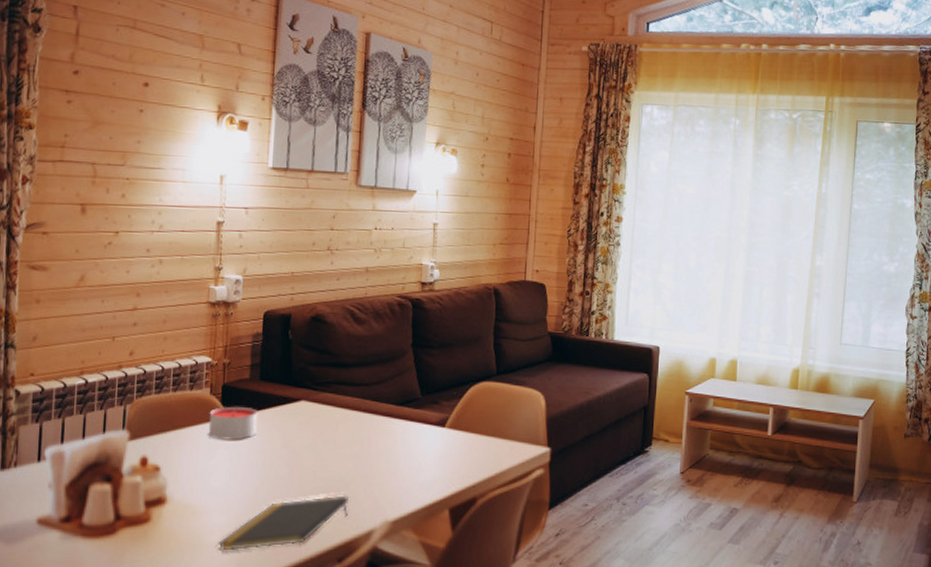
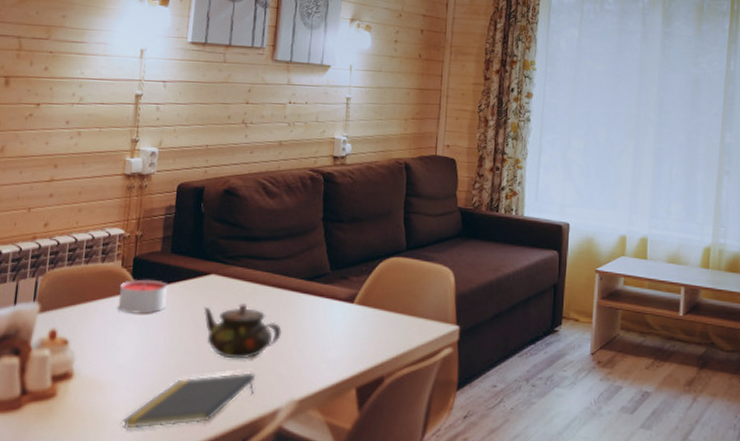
teapot: none [295,429,374,483] -> present [203,303,282,359]

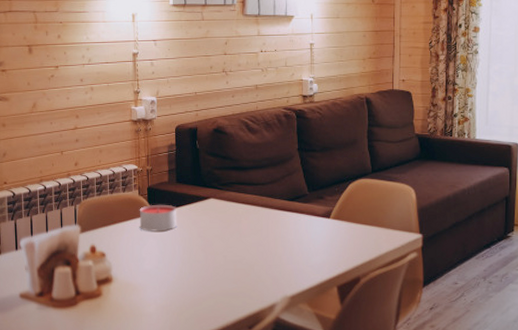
notepad: present [122,372,256,429] -> none [154,275,255,320]
teapot: present [203,303,282,359] -> none [207,221,272,265]

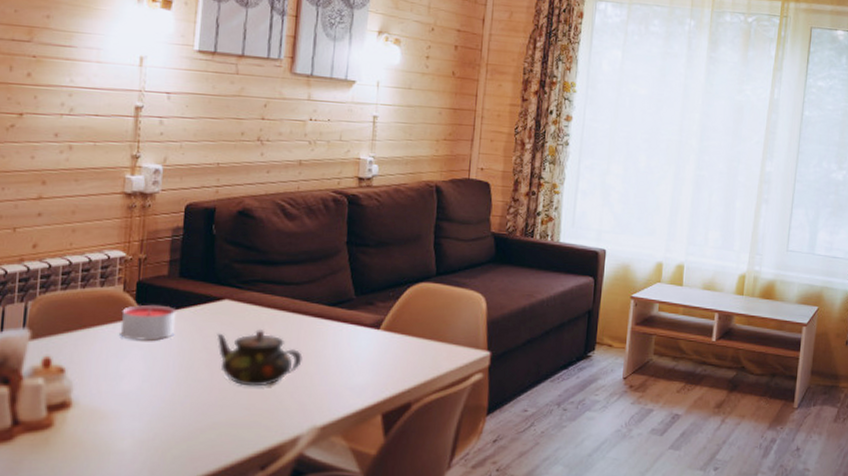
teapot: none [207,221,272,265] -> present [216,330,303,387]

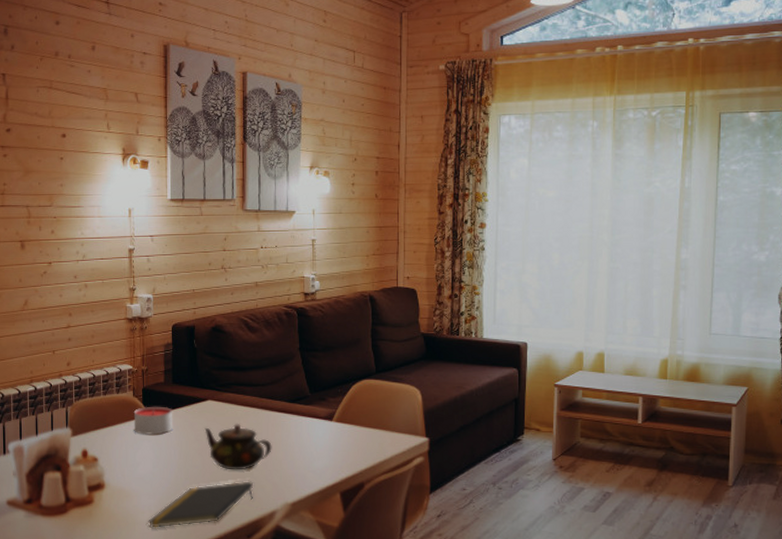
notepad: none [128,399,275,458] -> present [148,481,254,528]

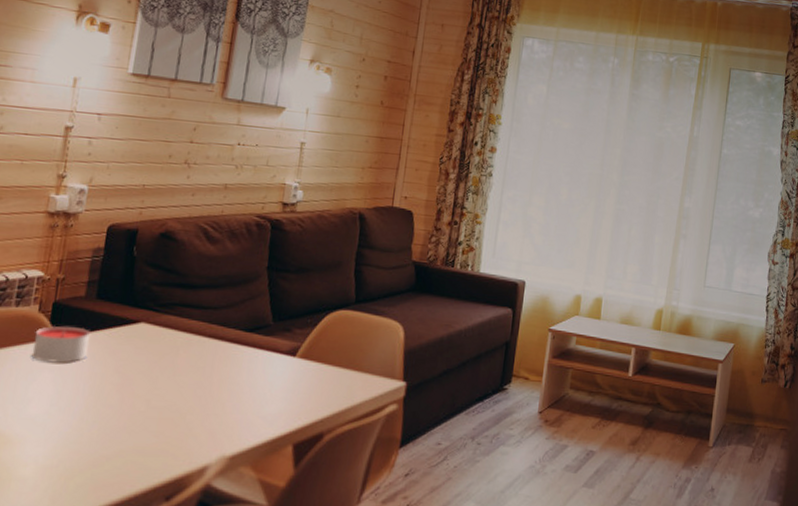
notepad: present [148,481,254,528] -> none [30,427,185,486]
teapot: present [204,424,272,470] -> none [129,354,216,413]

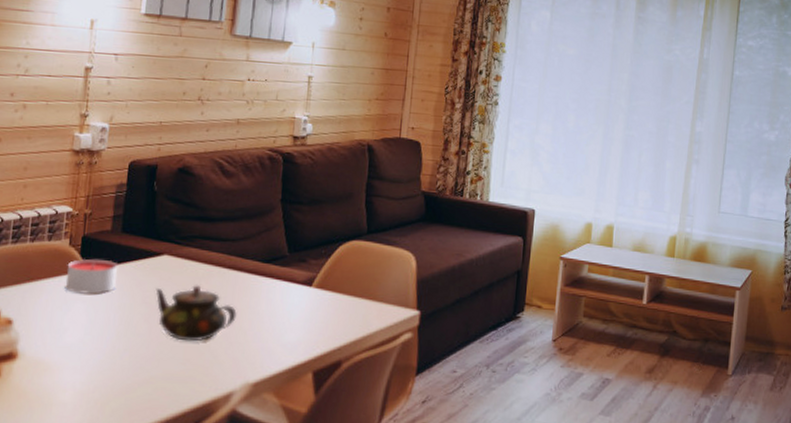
teapot: none [129,354,216,413] -> present [155,285,237,342]

